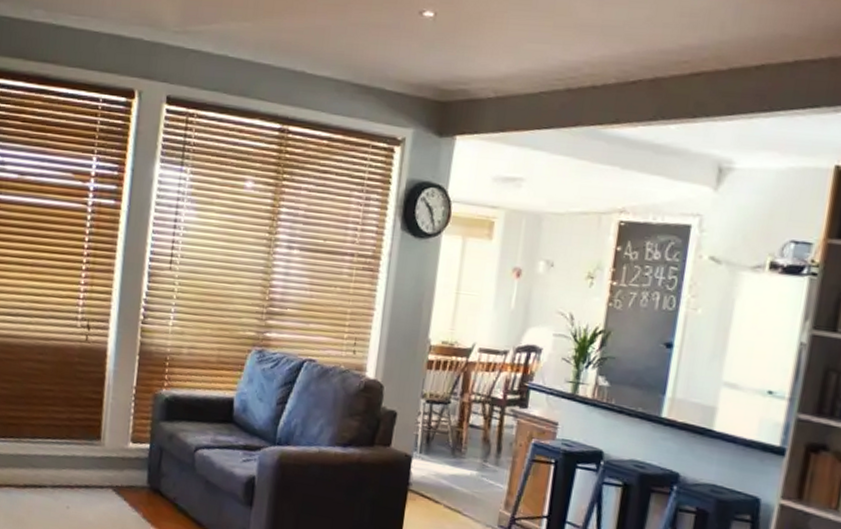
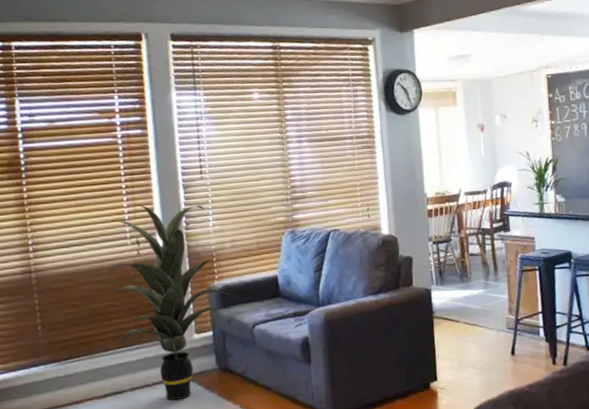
indoor plant: none [48,282,177,511] -> present [110,203,230,400]

